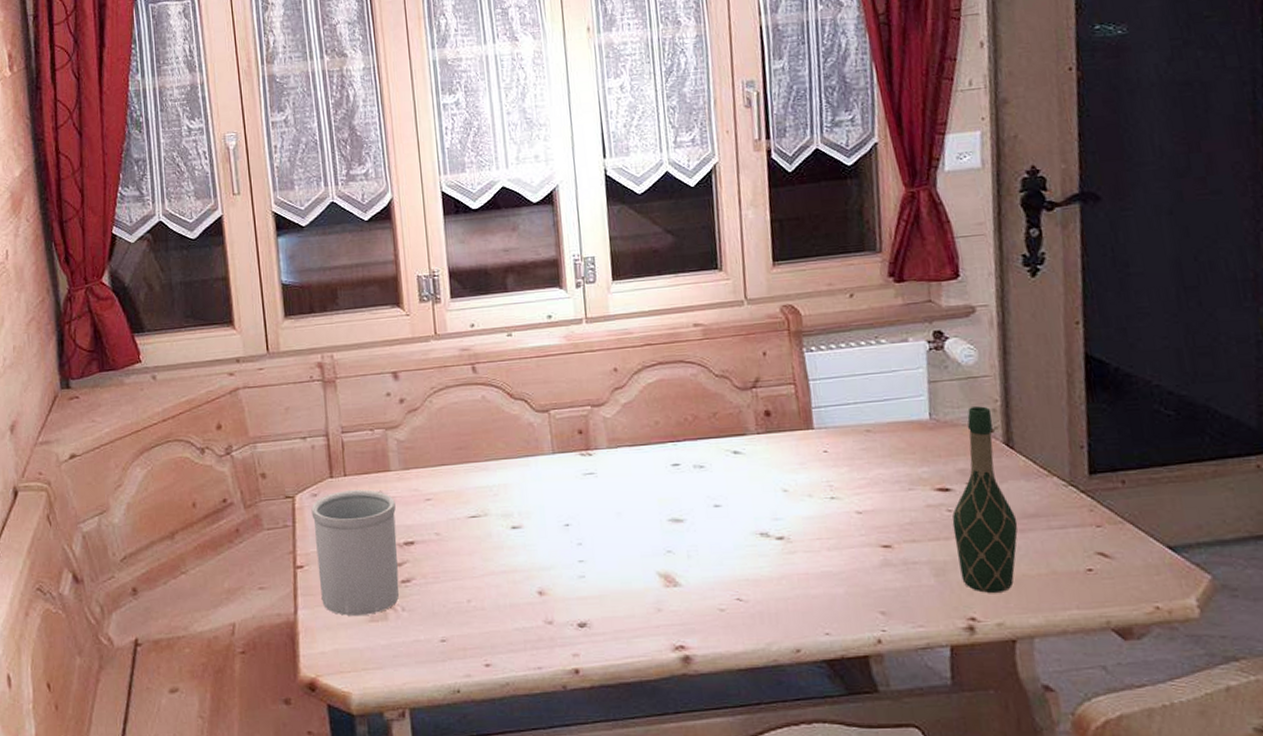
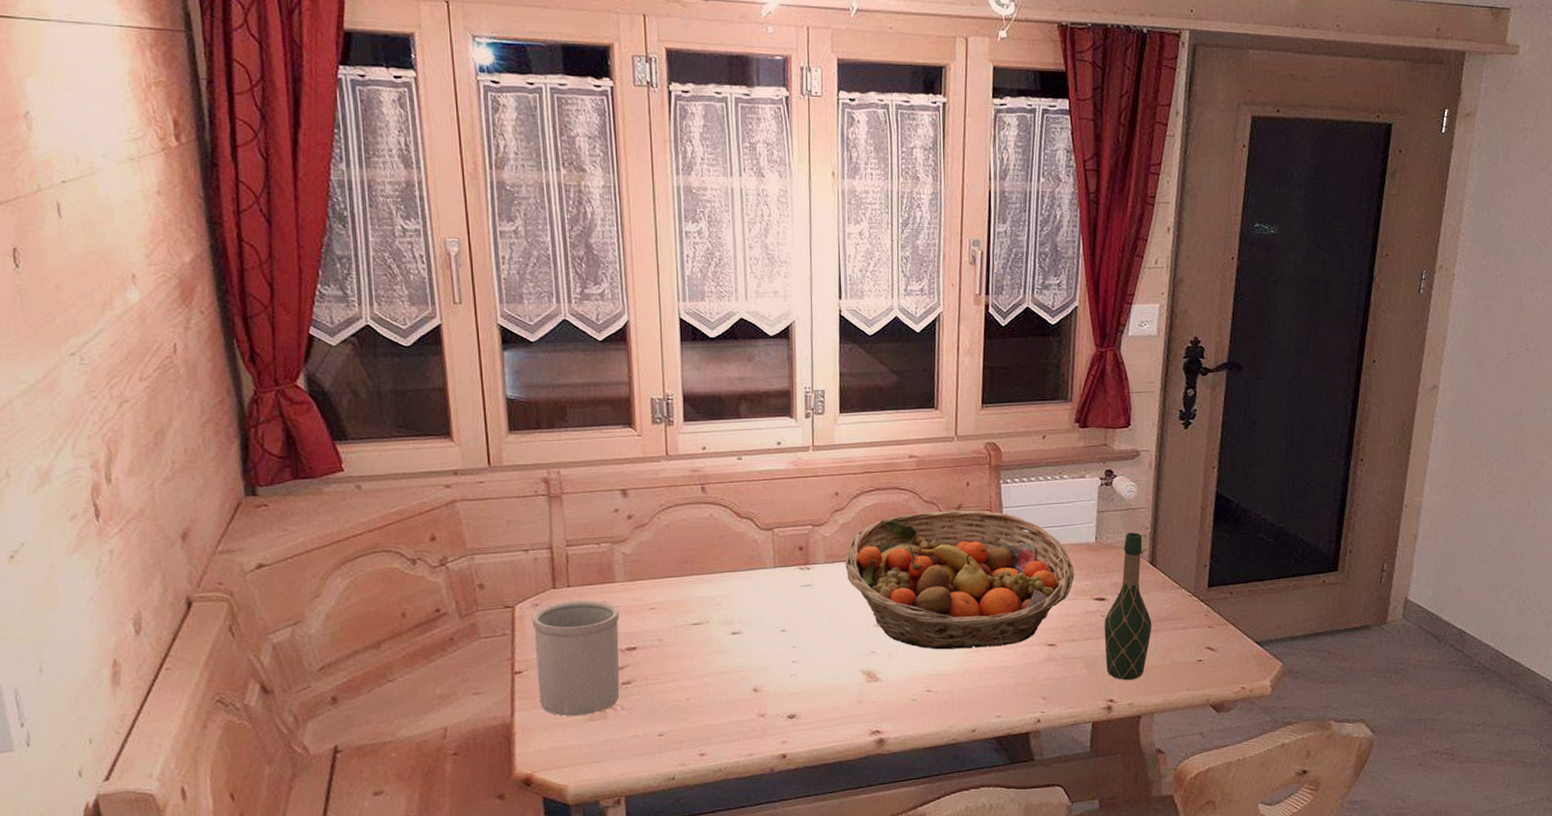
fruit basket: none [630,384,908,550] -> present [845,509,1075,650]

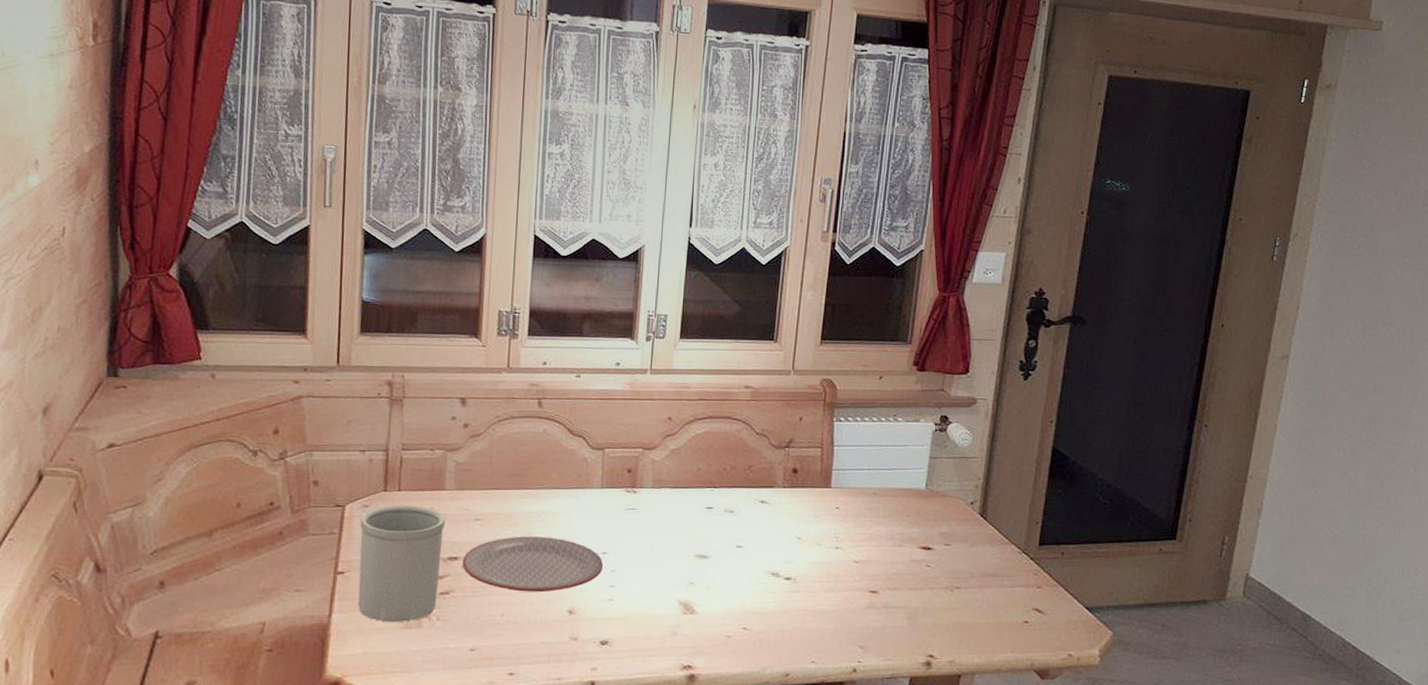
plate: none [641,619,784,675] -> present [462,536,604,593]
fruit basket: present [845,509,1075,650] -> none [672,443,902,589]
wine bottle: present [1104,532,1152,681] -> none [928,482,979,637]

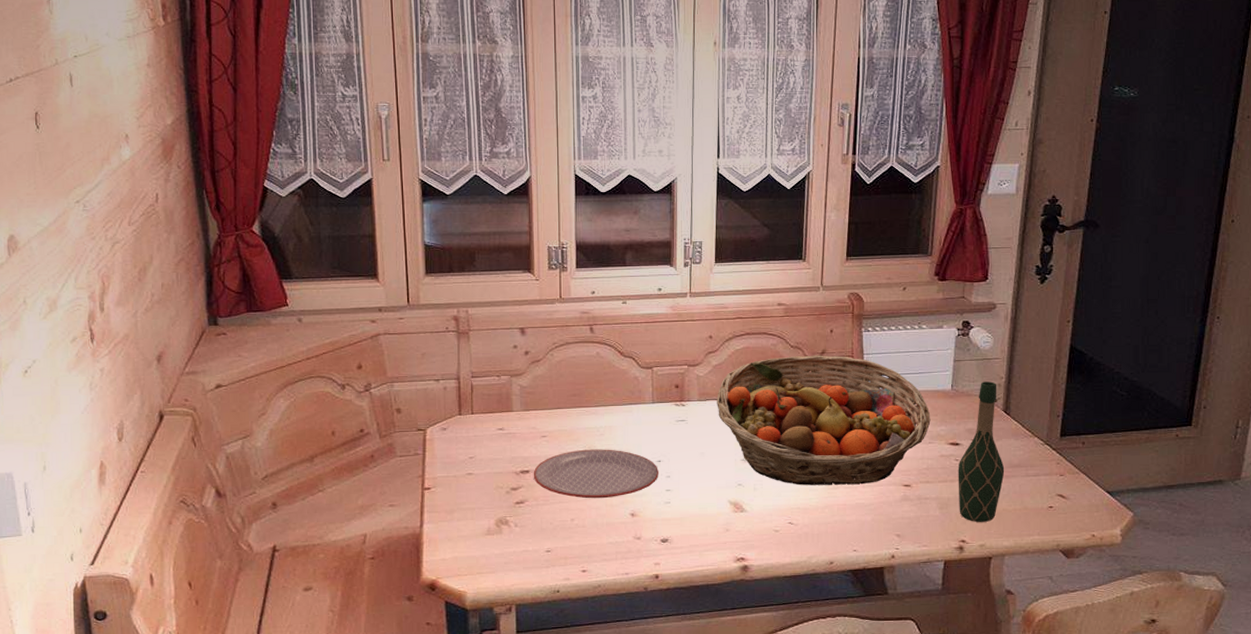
utensil holder: present [358,504,445,623] -> none [440,426,515,531]
fruit basket: none [672,443,902,589] -> present [717,355,931,485]
wine bottle: none [928,482,979,637] -> present [958,381,1005,523]

